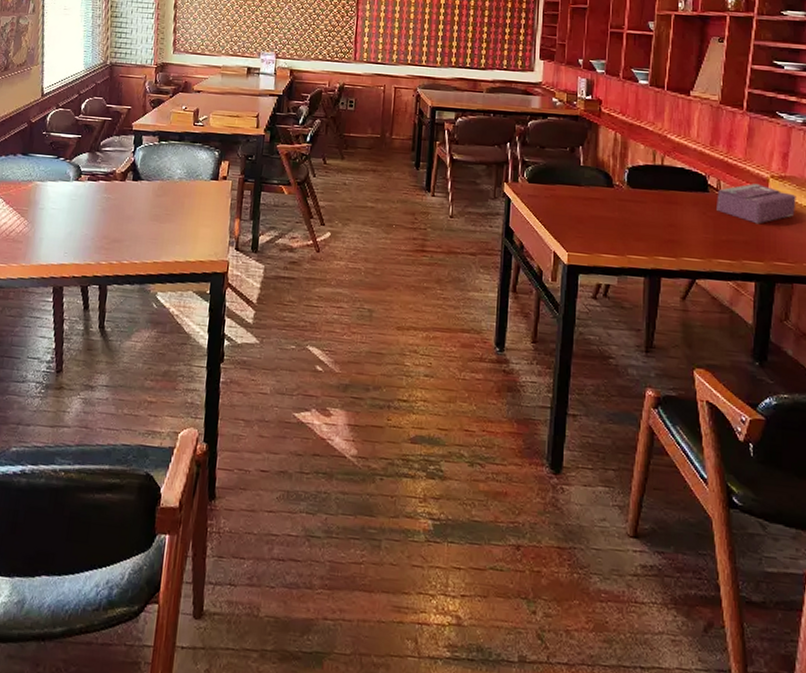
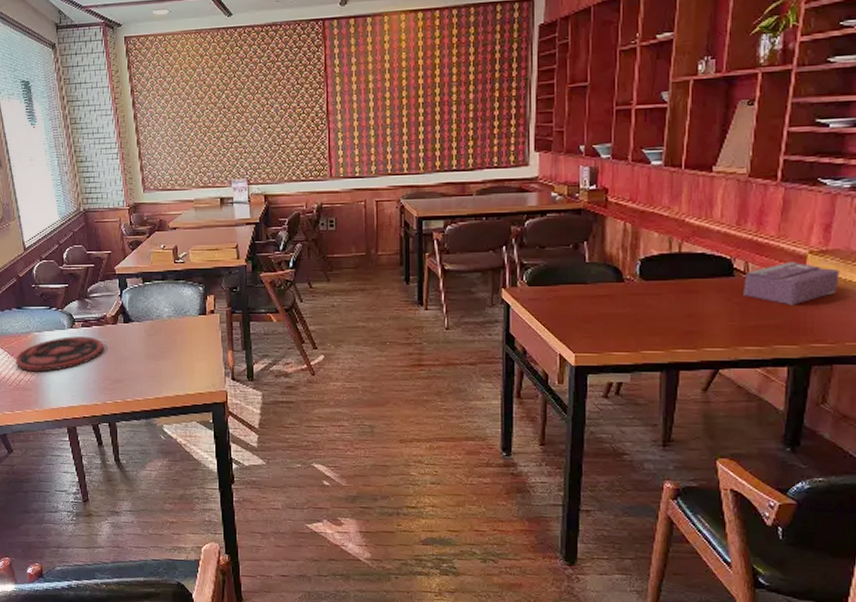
plate: none [9,189,108,224] -> present [15,336,104,372]

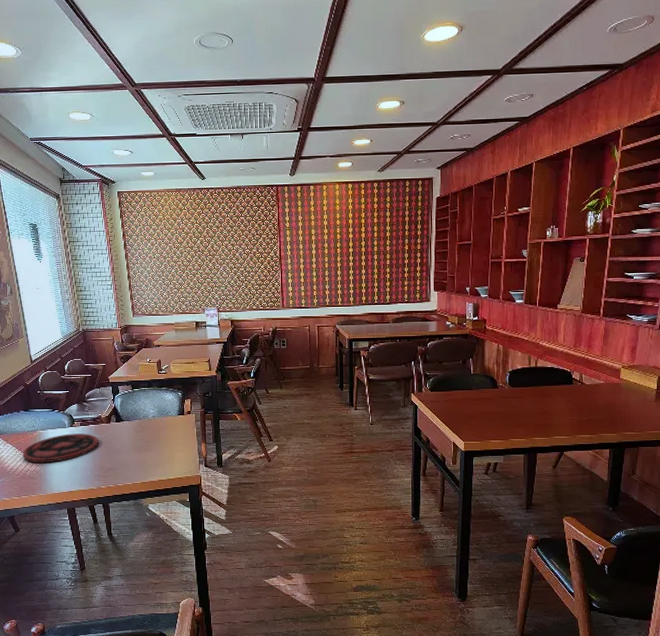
tissue box: present [744,262,840,306] -> none [579,374,642,405]

